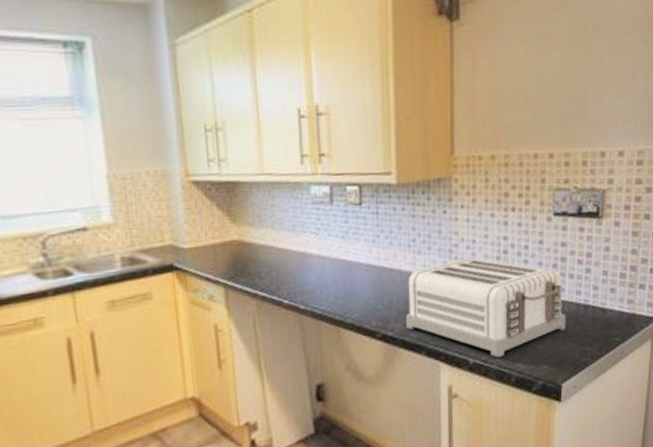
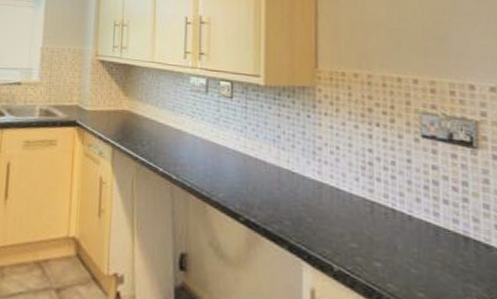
toaster: present [406,257,566,358] -> none [269,162,444,272]

